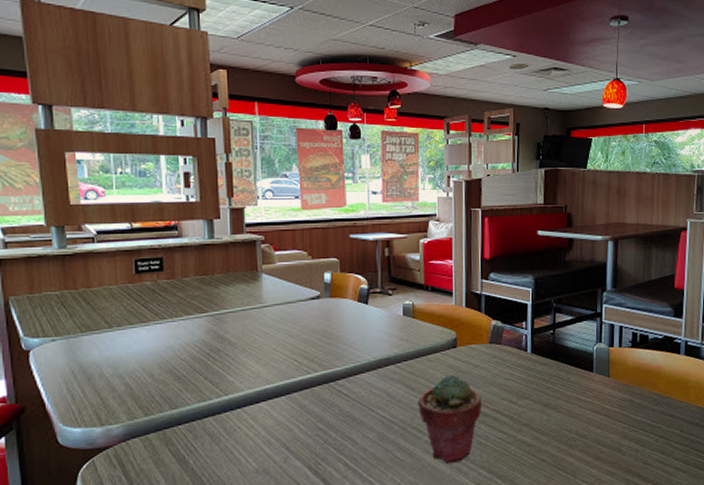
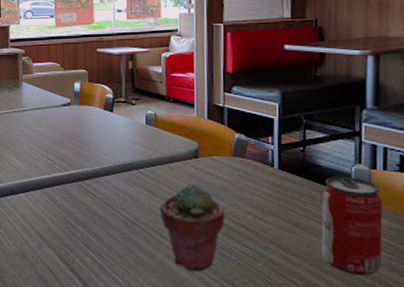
beverage can: none [567,355,618,446] -> present [321,176,383,276]

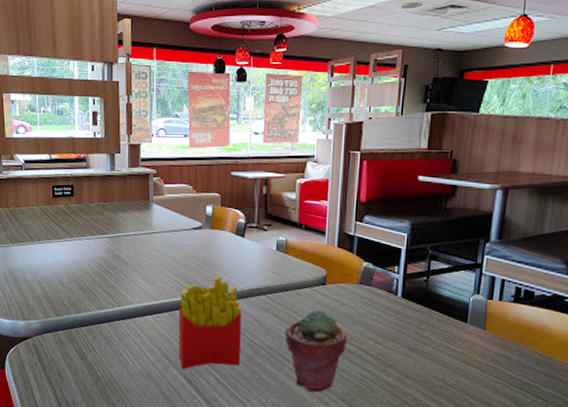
french fries: none [51,151,115,248] -> present [178,275,242,369]
beverage can: present [321,176,383,276] -> none [434,305,495,397]

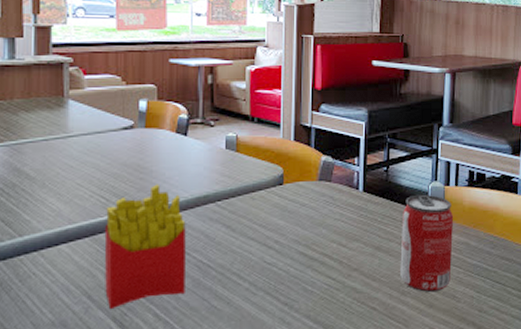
potted succulent: present [285,309,348,393] -> none [238,214,310,314]
beverage can: none [434,305,495,397] -> present [400,194,454,293]

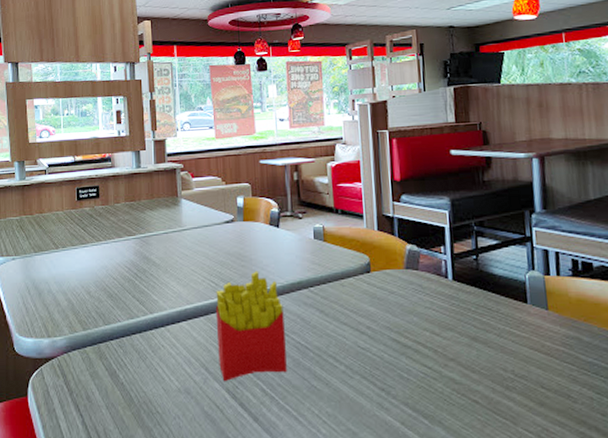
beverage can: present [400,194,454,293] -> none [498,284,563,390]

